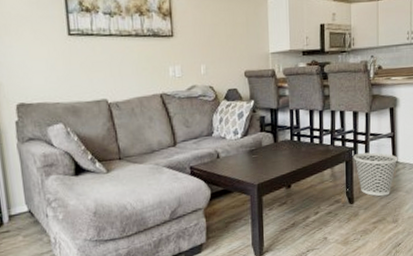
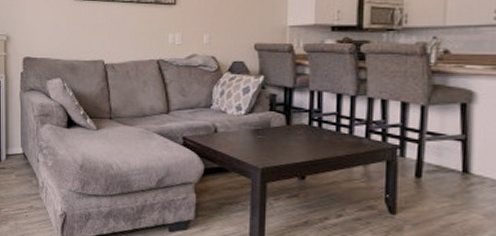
wastebasket: present [353,152,398,197] -> none [399,154,472,215]

